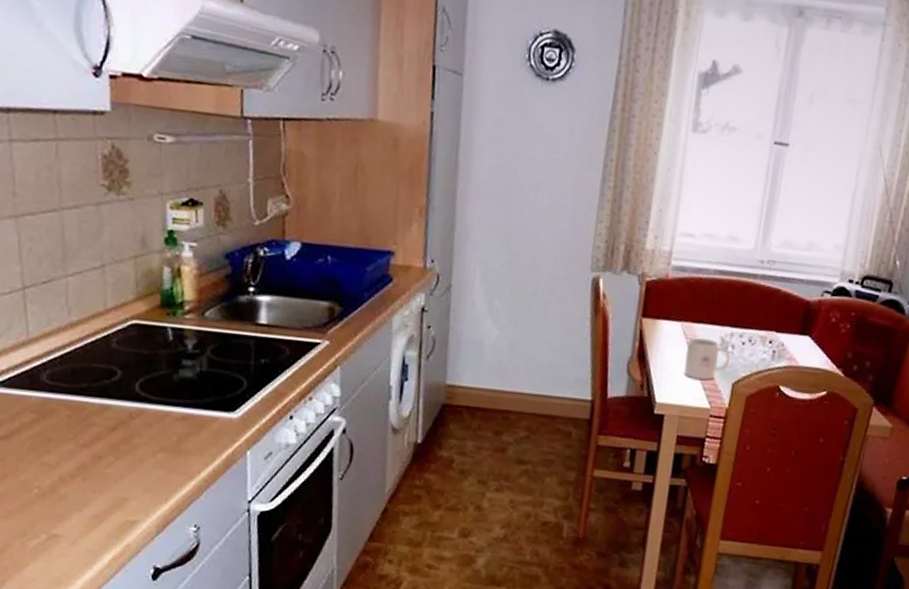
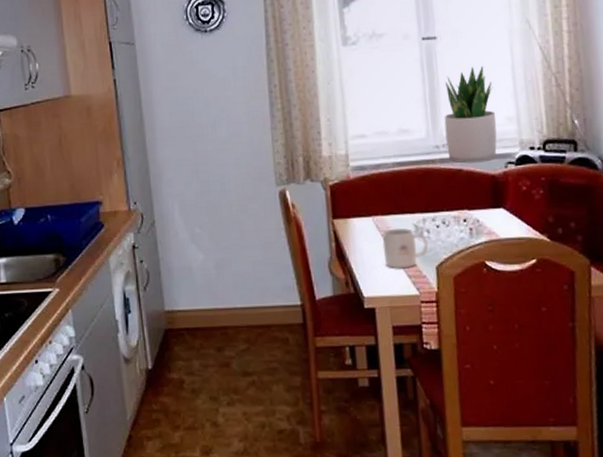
planter: none [770,185,830,287] -> present [444,66,497,164]

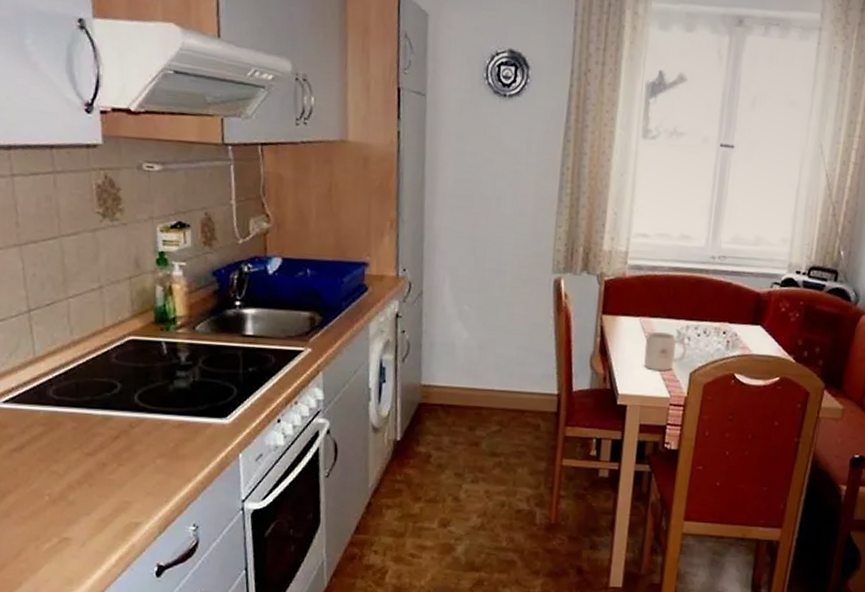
planter: present [444,66,497,164] -> none [721,183,776,280]

